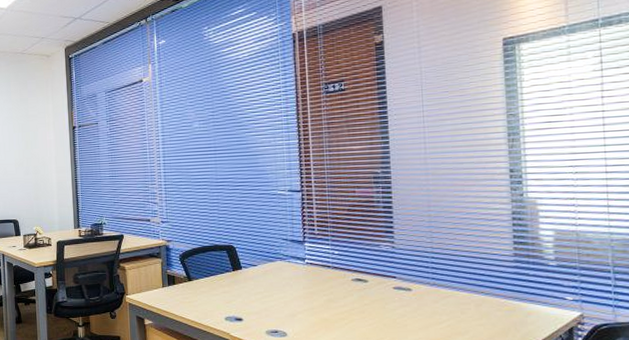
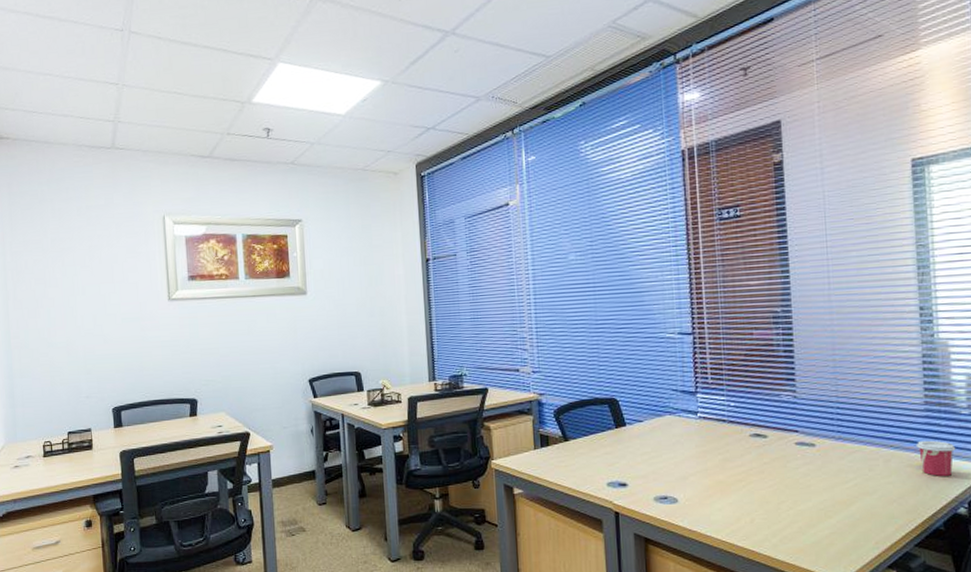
cup: none [505,288,544,320] -> present [915,440,956,476]

